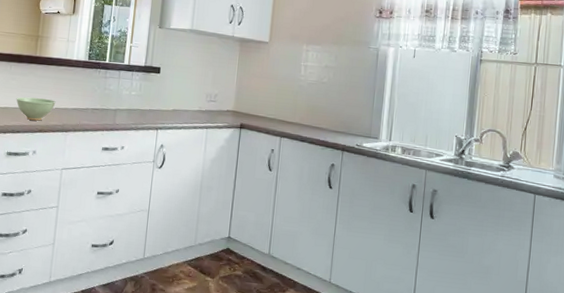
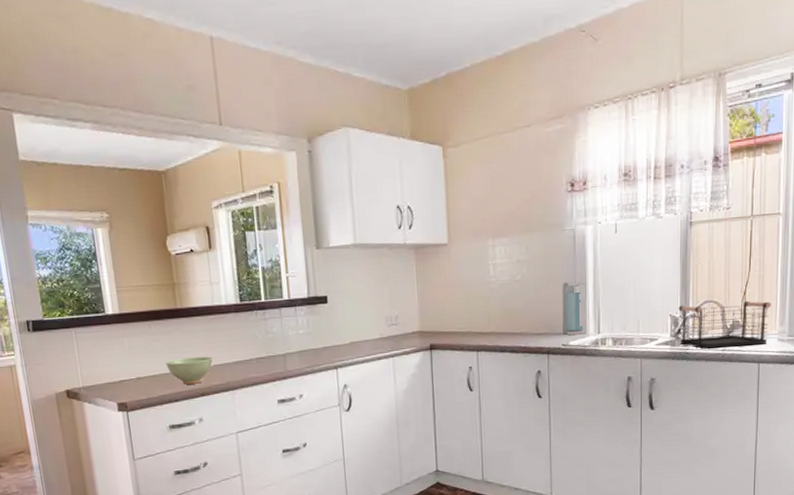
soap dispenser: none [358,91,384,140] -> present [562,281,586,335]
dish rack: none [463,129,549,178] -> present [678,300,771,349]

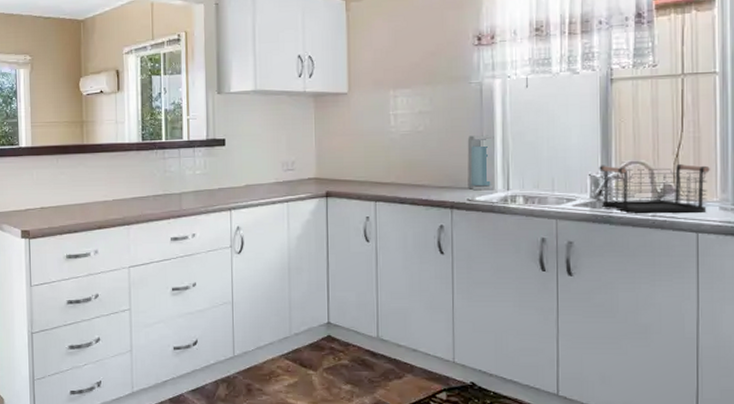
bowl: present [165,356,213,385] -> none [68,191,112,217]

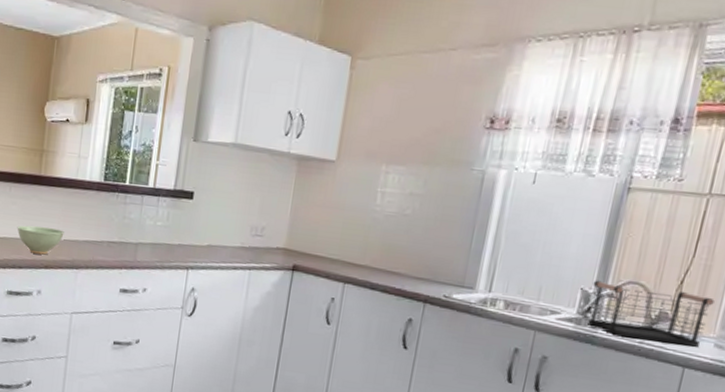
bowl: none [68,191,112,217] -> present [17,225,64,255]
soap dispenser: present [467,135,494,191] -> none [447,227,487,290]

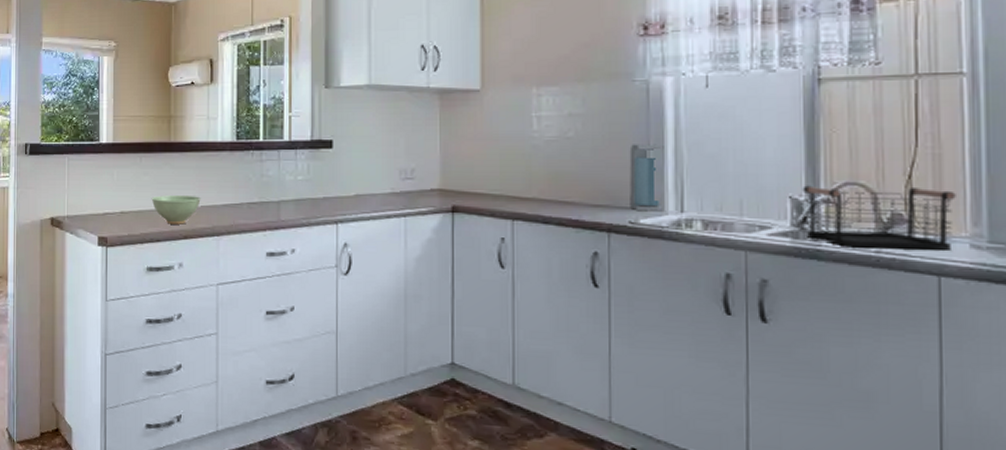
soap dispenser: none [447,227,487,290] -> present [630,144,664,212]

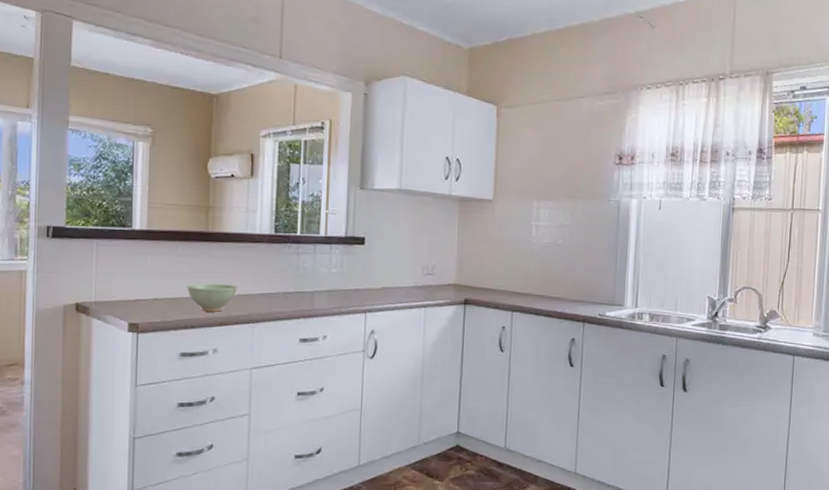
soap dispenser: present [630,144,664,212] -> none [600,252,627,307]
dish rack: present [802,185,956,250] -> none [716,288,808,337]

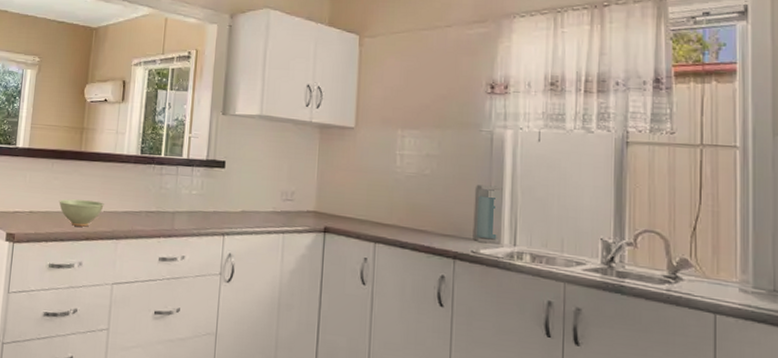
soap dispenser: none [600,252,627,307] -> present [473,184,503,244]

